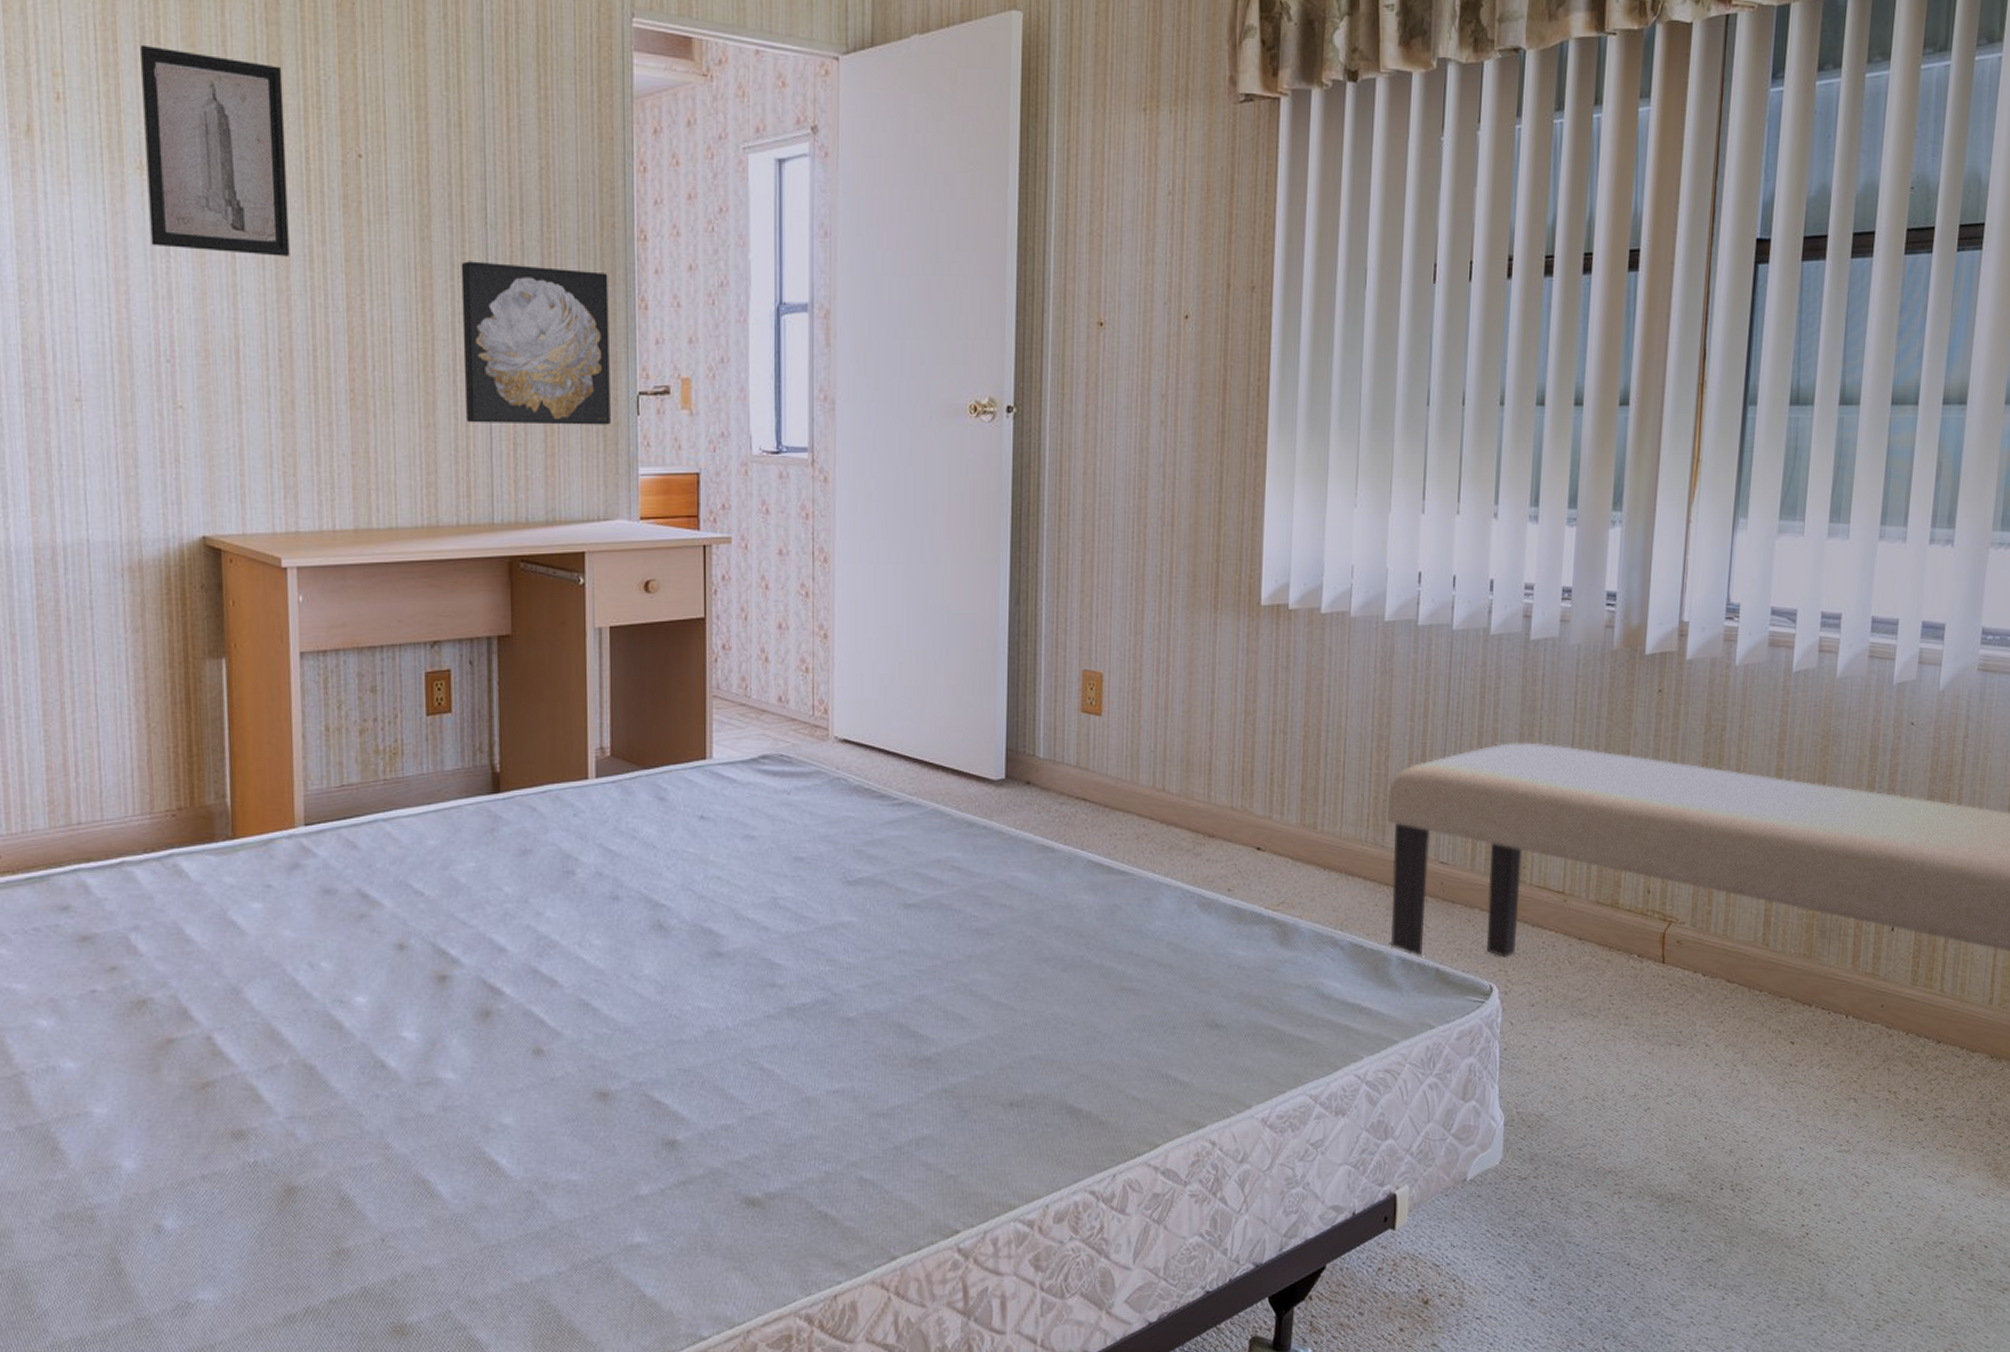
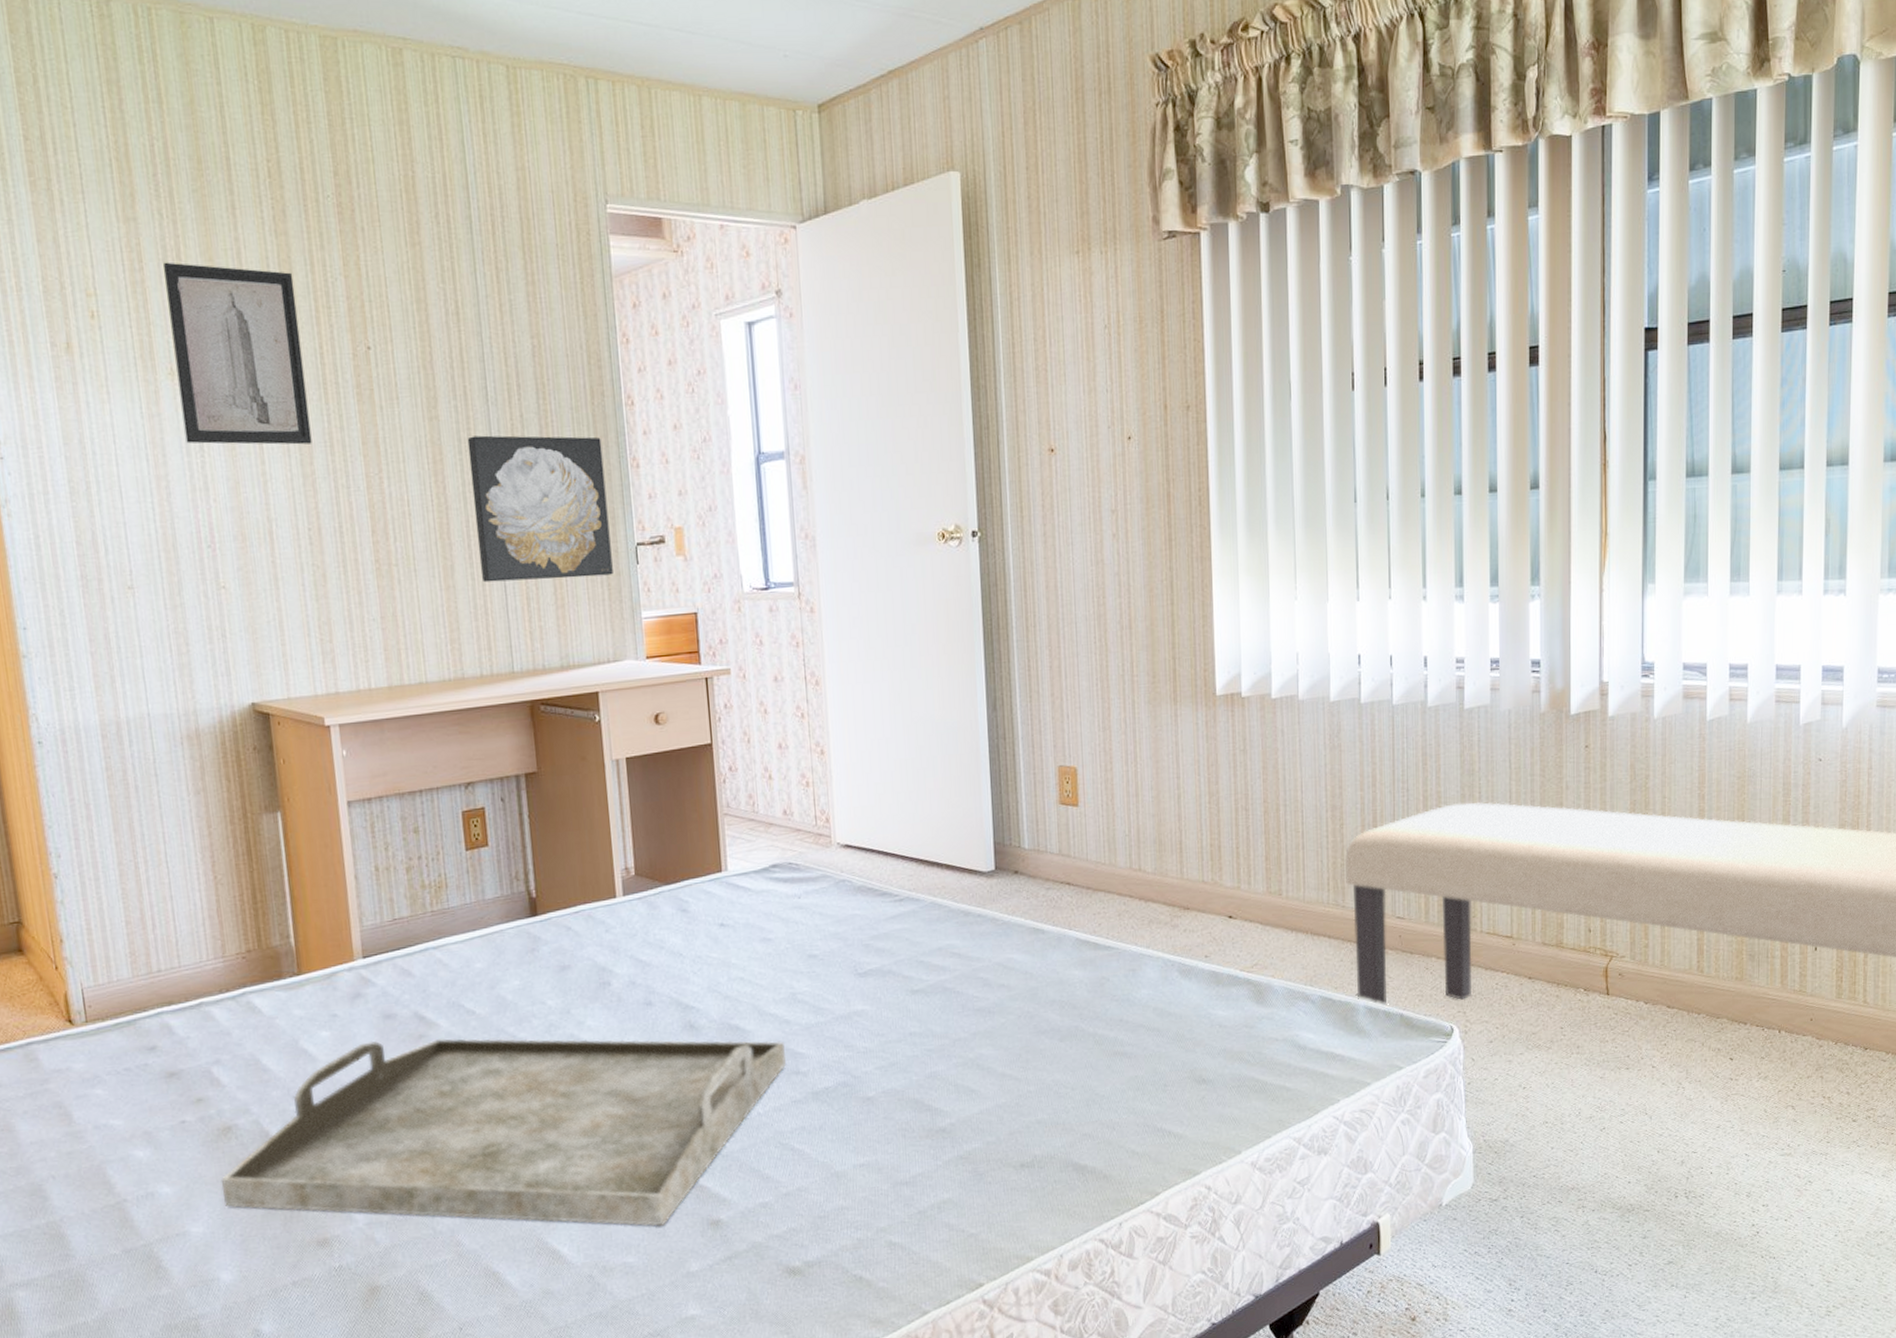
serving tray: none [130,916,761,1143] -> present [220,1038,786,1226]

